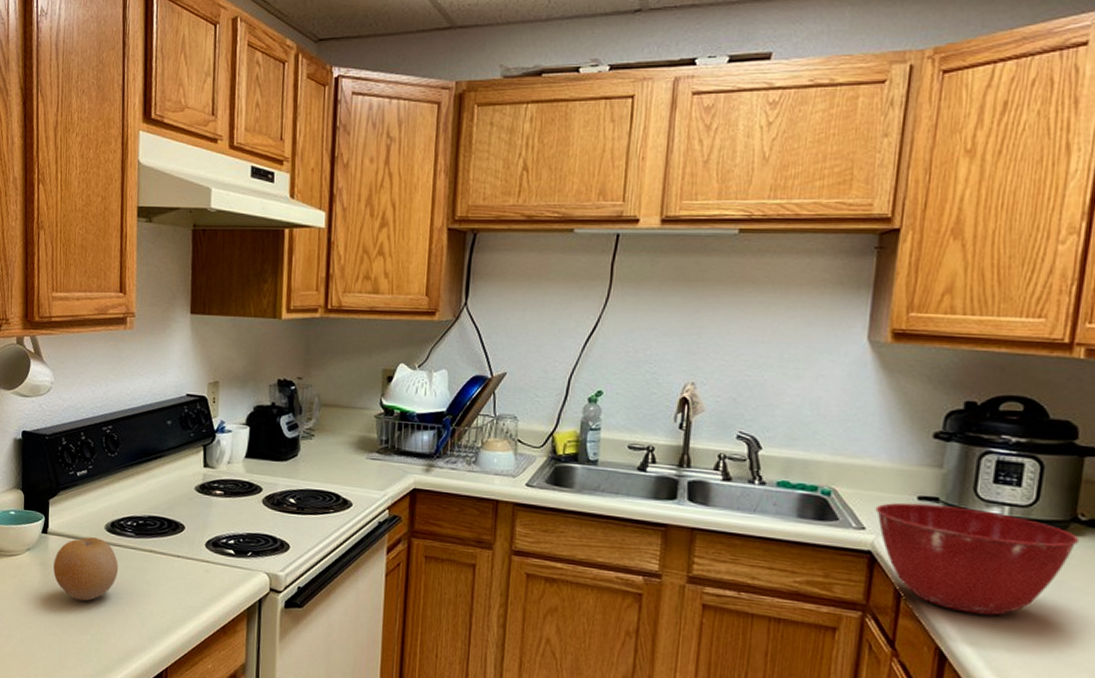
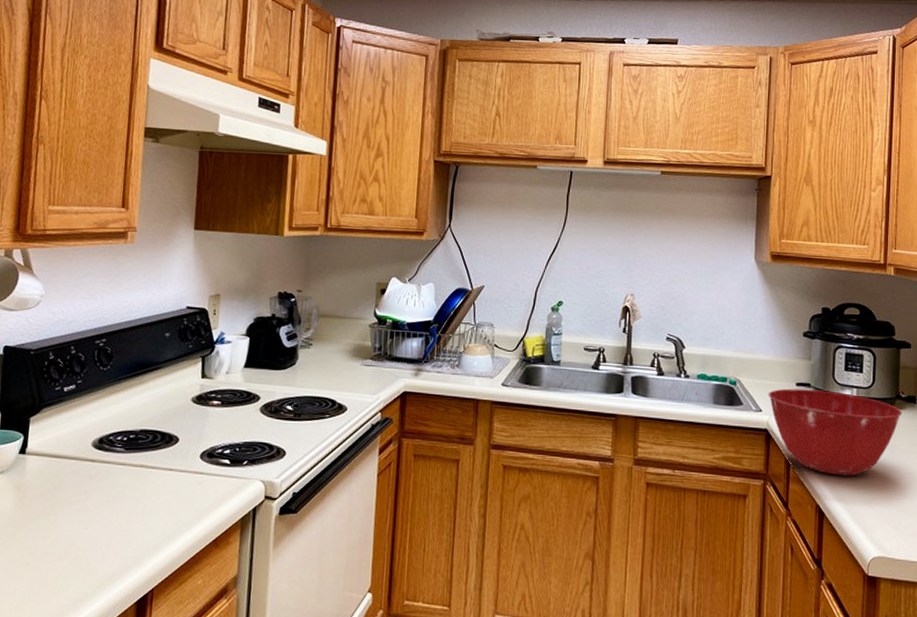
fruit: present [53,537,119,602] -> none [29,455,105,525]

